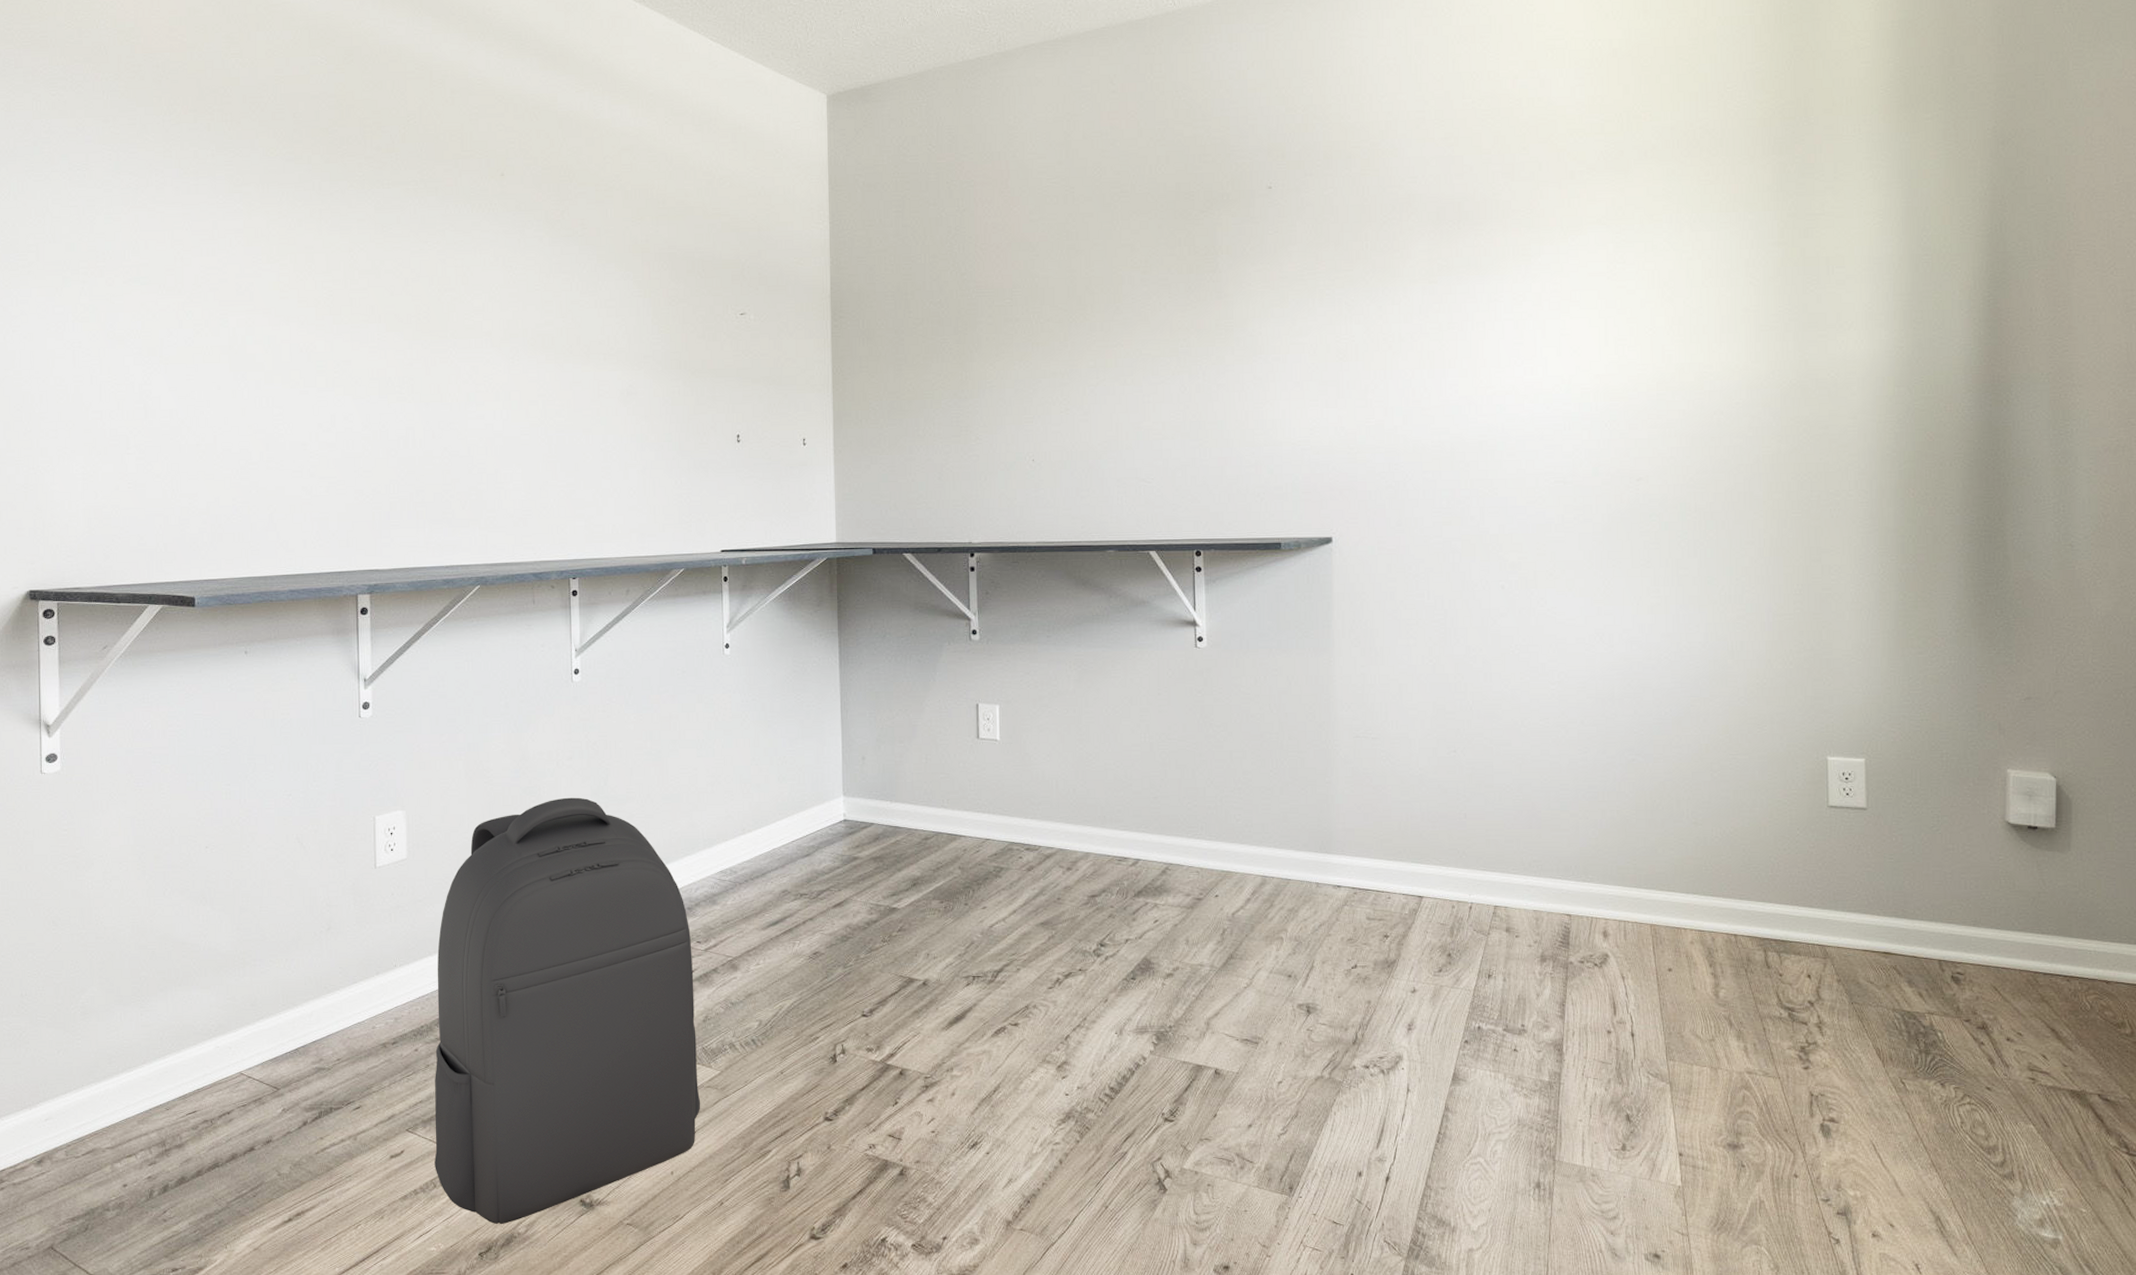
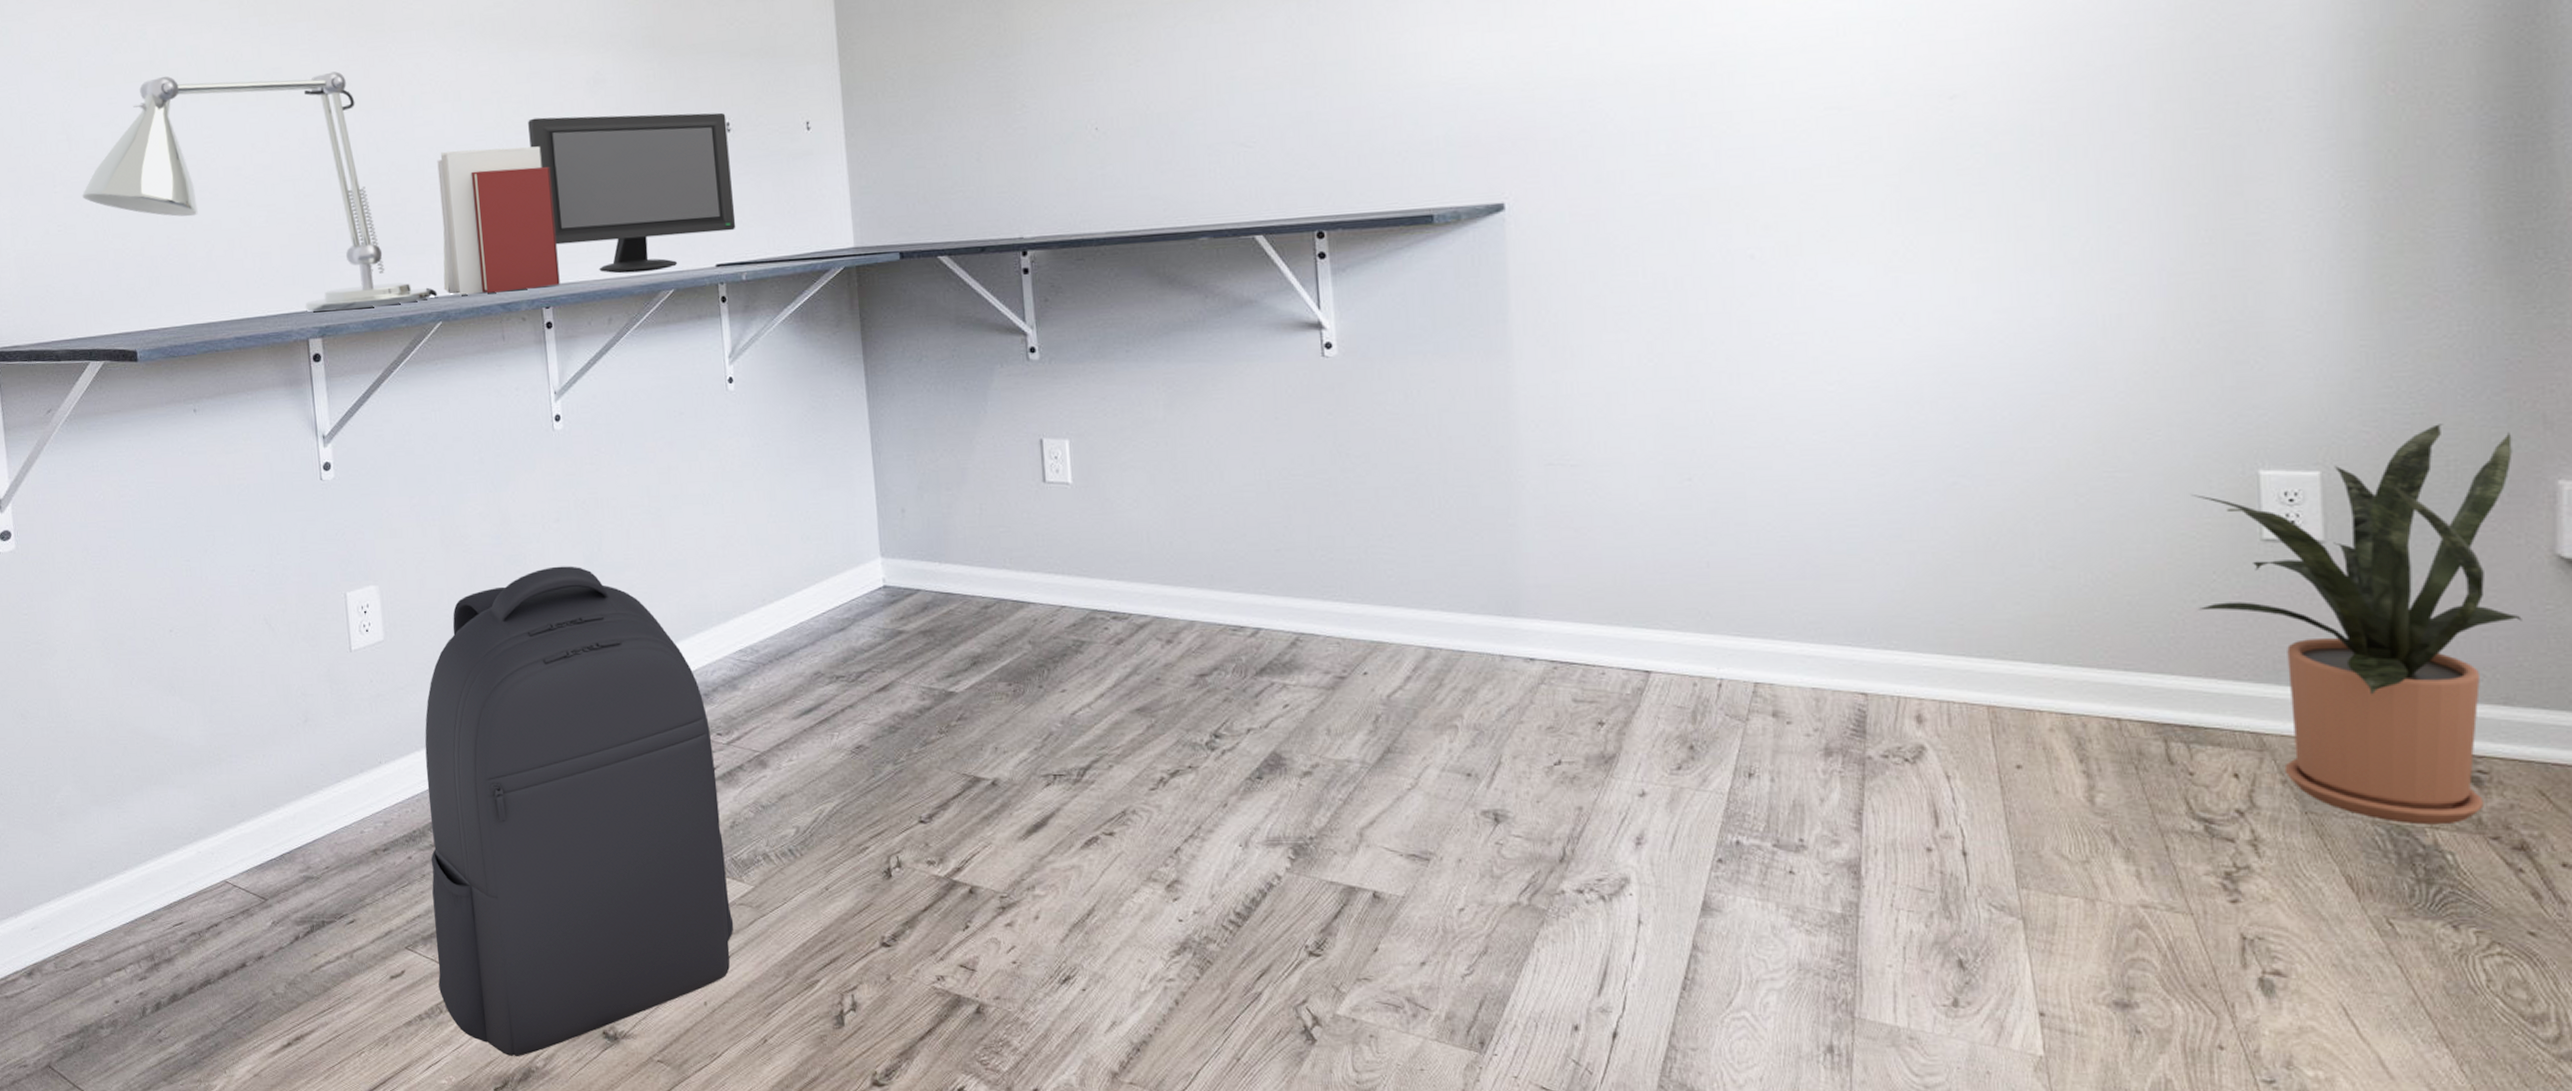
desk lamp: none [153,360,478,572] -> present [81,71,438,312]
books: none [483,441,587,564] -> present [437,146,560,295]
computer monitor: none [568,419,740,553] -> present [528,112,736,274]
house plant: none [1784,728,1985,1011] -> present [2191,424,2522,825]

